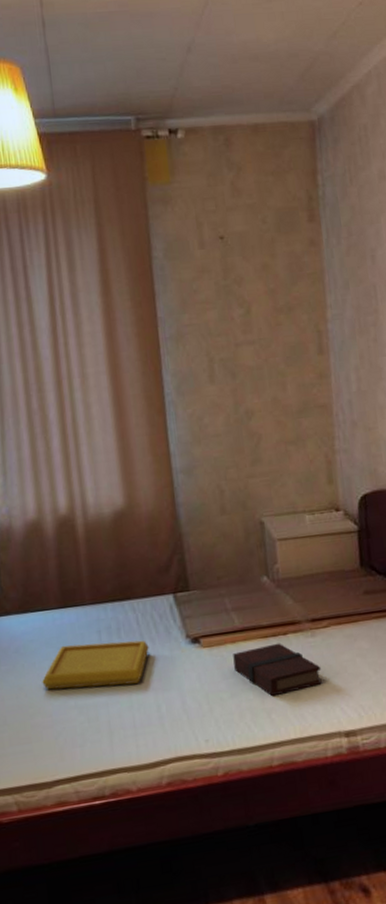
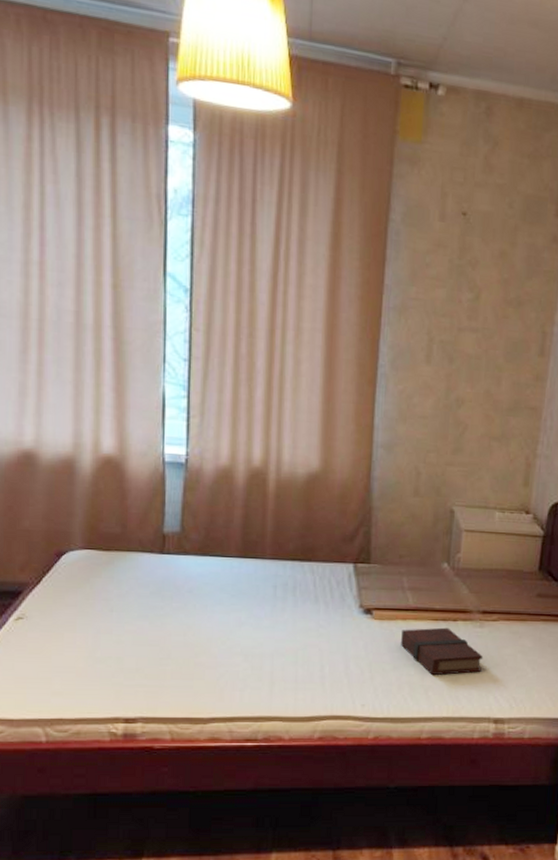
serving tray: present [42,640,149,690] -> none [211,593,322,641]

